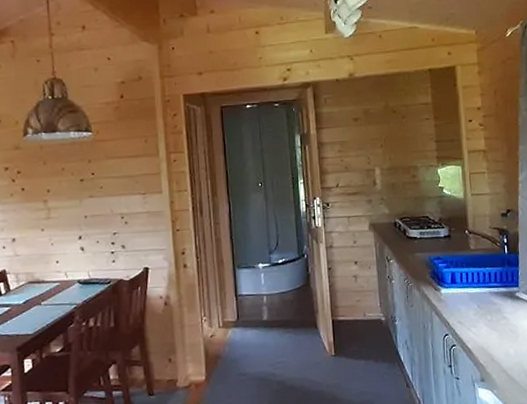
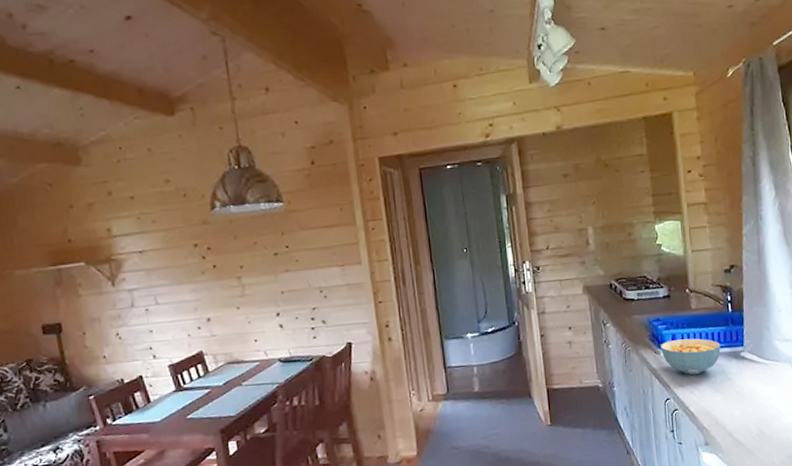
cereal bowl: none [441,277,497,313] -> present [661,338,721,375]

